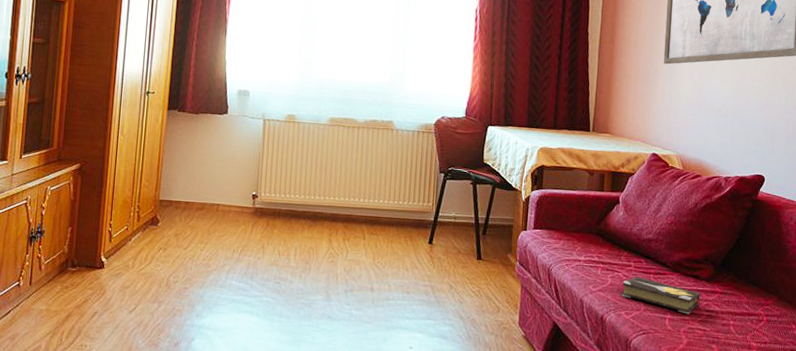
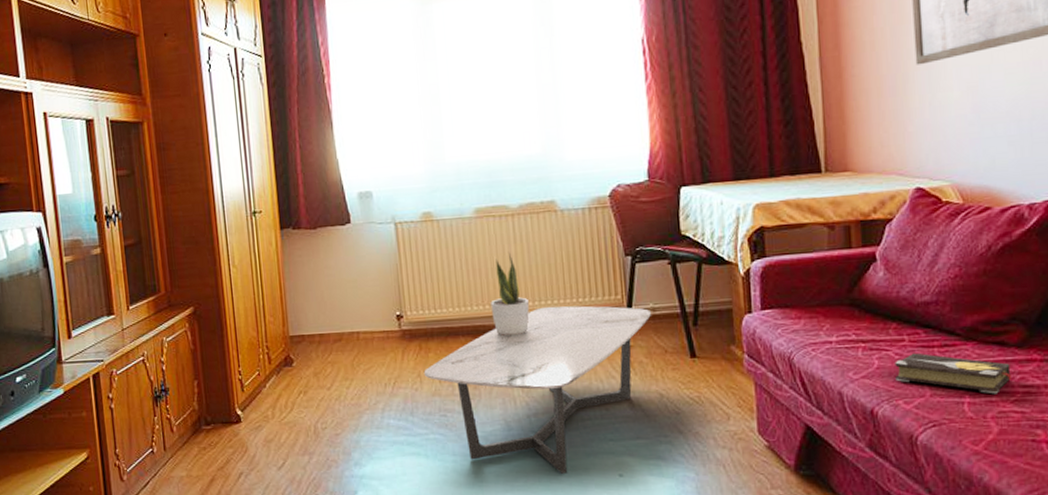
coffee table: none [267,204,453,342] -> present [423,305,652,474]
potted plant: none [329,157,360,225] -> present [490,252,530,337]

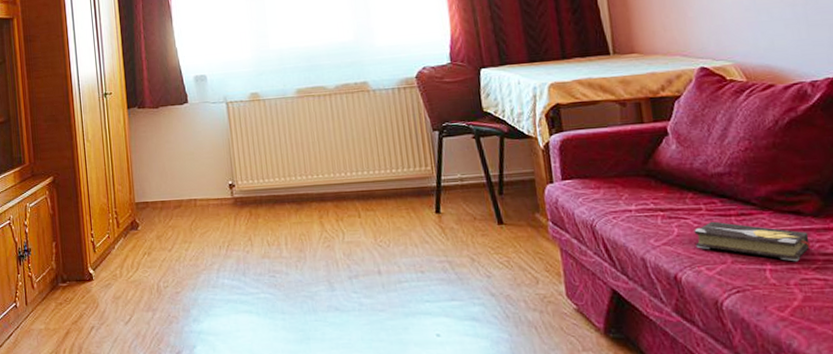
coffee table: present [423,305,652,474] -> none [254,176,460,333]
potted plant: present [490,252,530,337] -> none [312,128,348,204]

